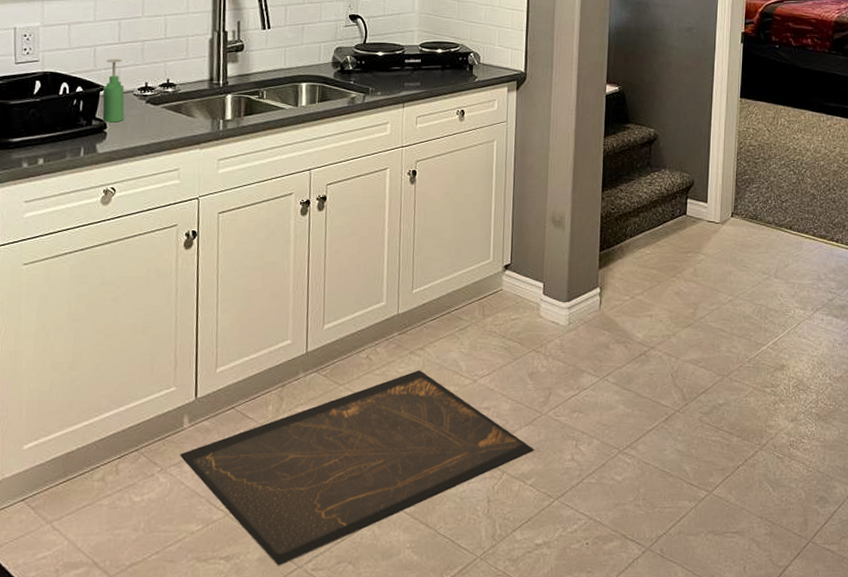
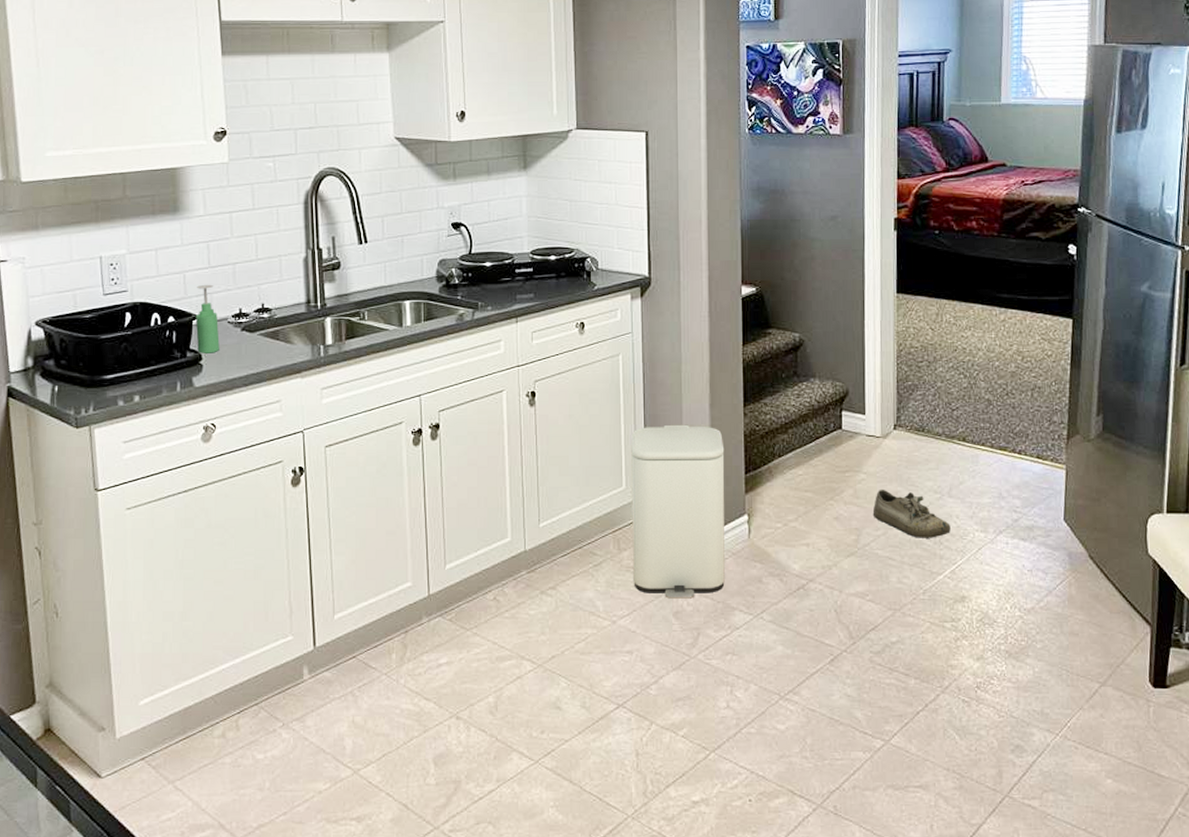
doormat: present [180,370,534,566] -> none [302,612,685,827]
pedal bin: none [495,205,583,361] -> present [631,424,725,599]
shoe: none [709,268,775,313] -> present [872,489,951,538]

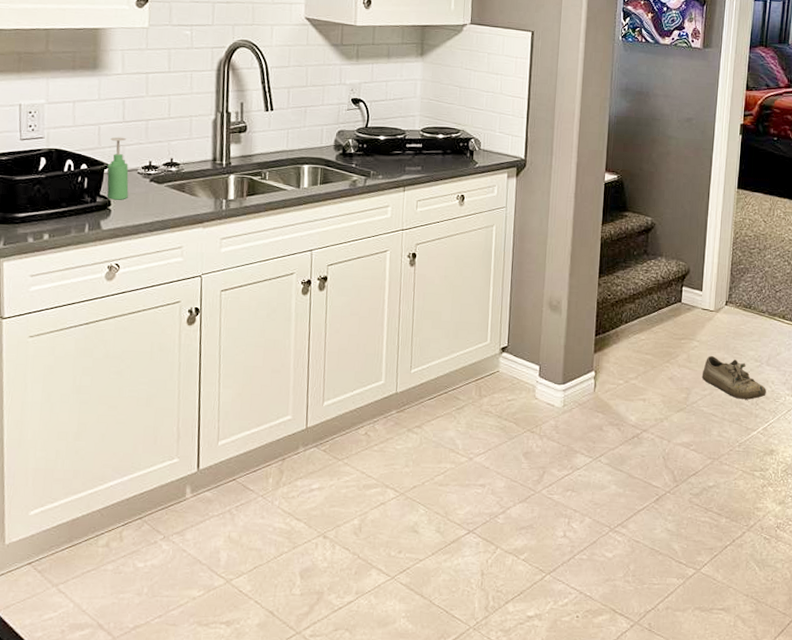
pedal bin: present [631,424,725,599] -> none [490,289,579,442]

